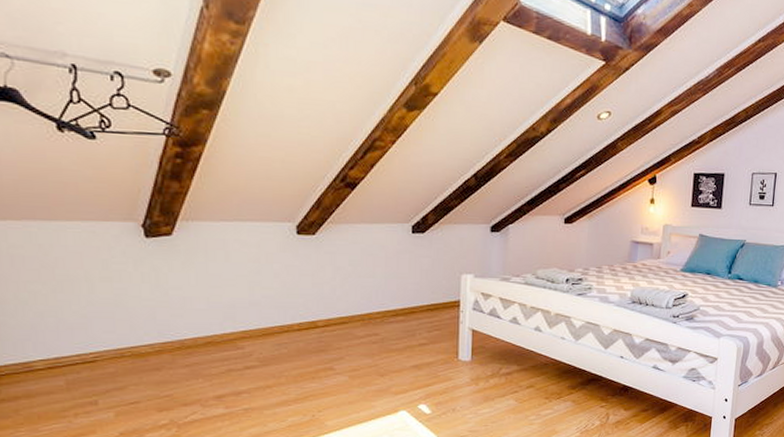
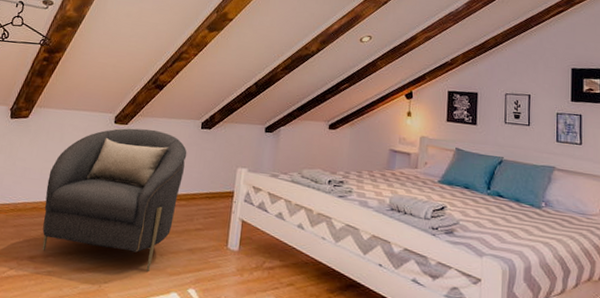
armchair: none [219,238,398,394] -> present [42,128,187,271]

